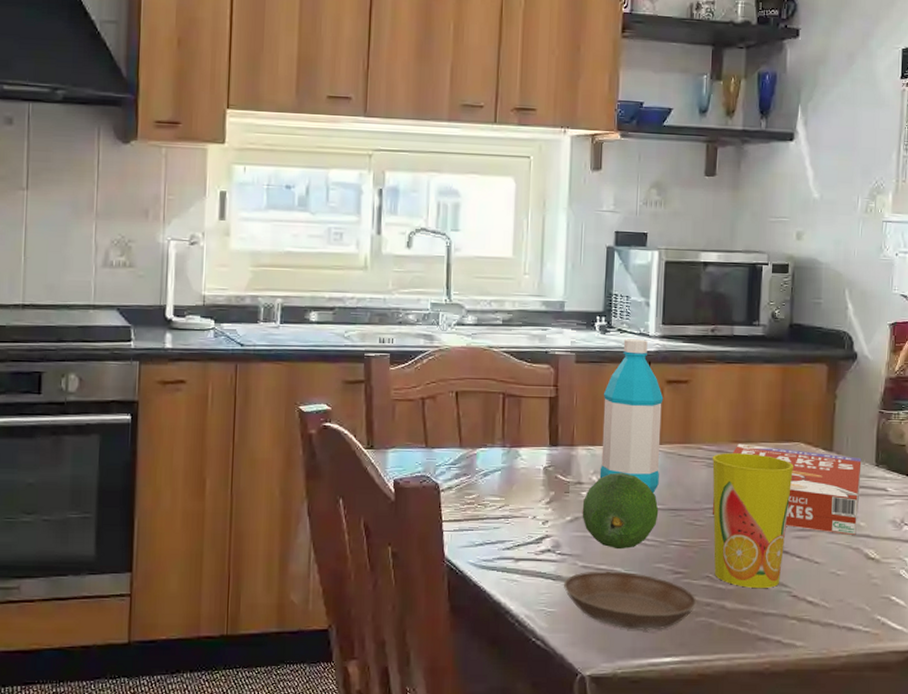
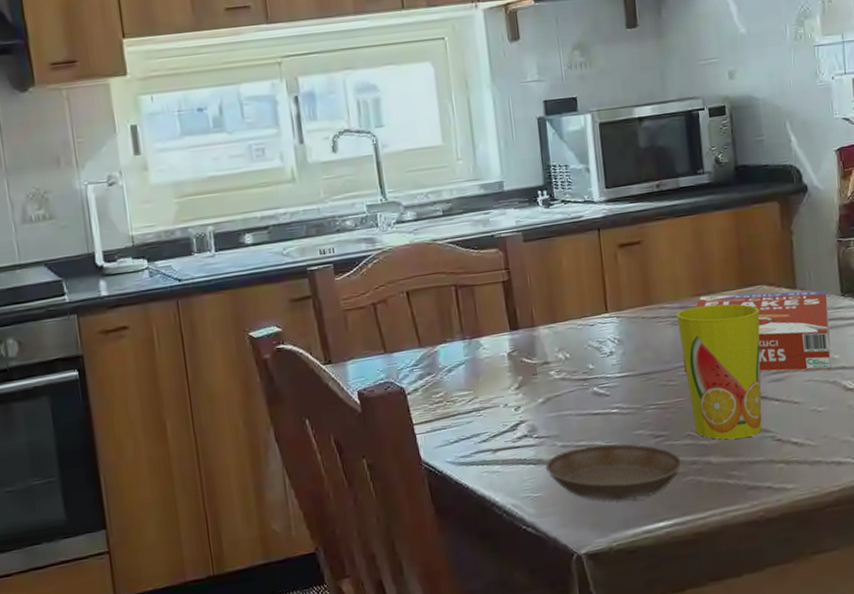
fruit: present [582,472,659,550] -> none [552,344,631,424]
water bottle: present [599,339,664,494] -> none [556,206,626,362]

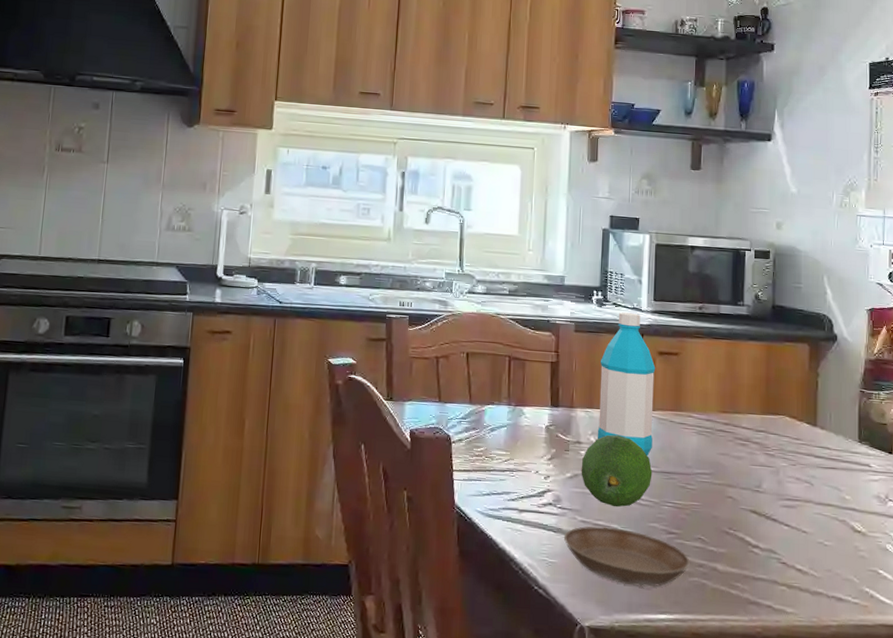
fruit: none [552,344,631,424] -> present [581,434,653,507]
water bottle: none [556,206,626,362] -> present [597,312,656,457]
cup: present [676,303,762,440] -> none [702,422,779,554]
cereal box: present [683,290,831,373] -> none [704,414,845,507]

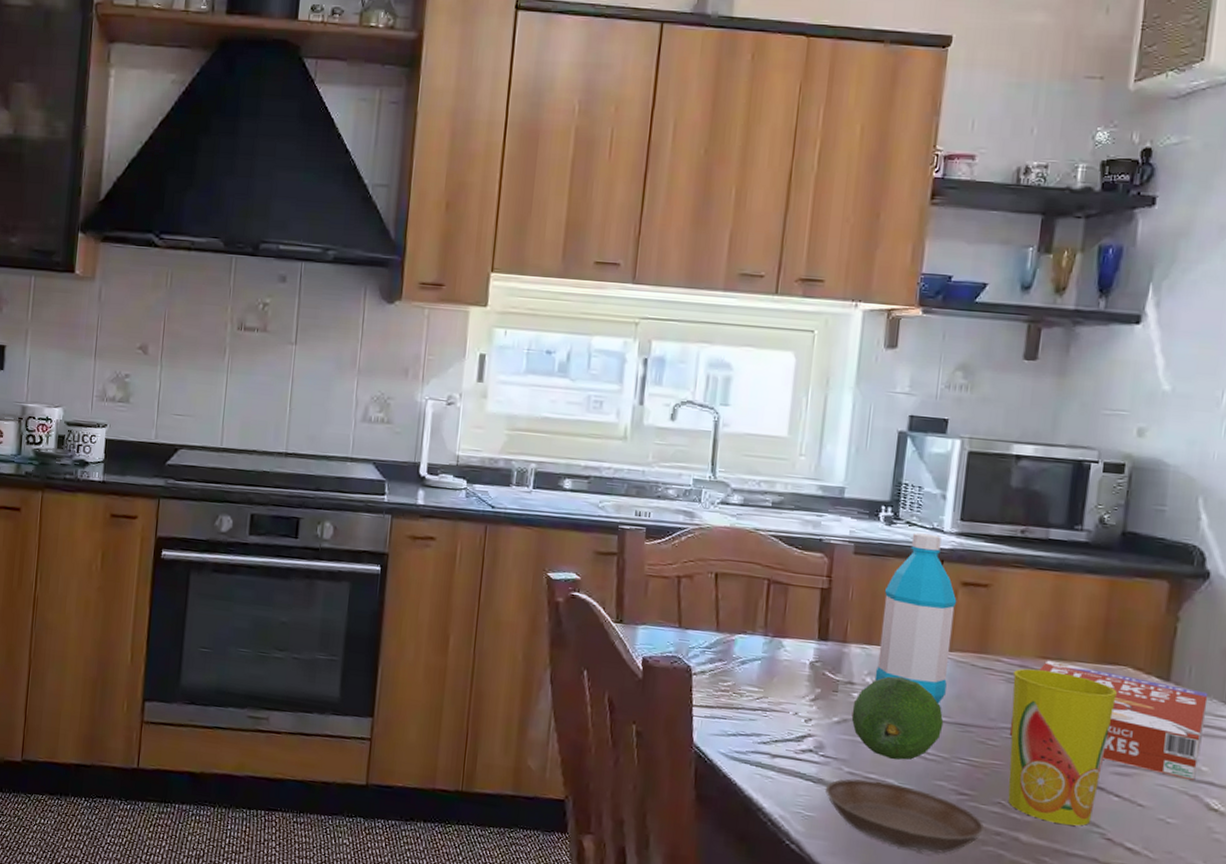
cup: none [702,422,779,554] -> present [1007,668,1117,826]
cereal box: none [704,414,845,507] -> present [1010,660,1208,780]

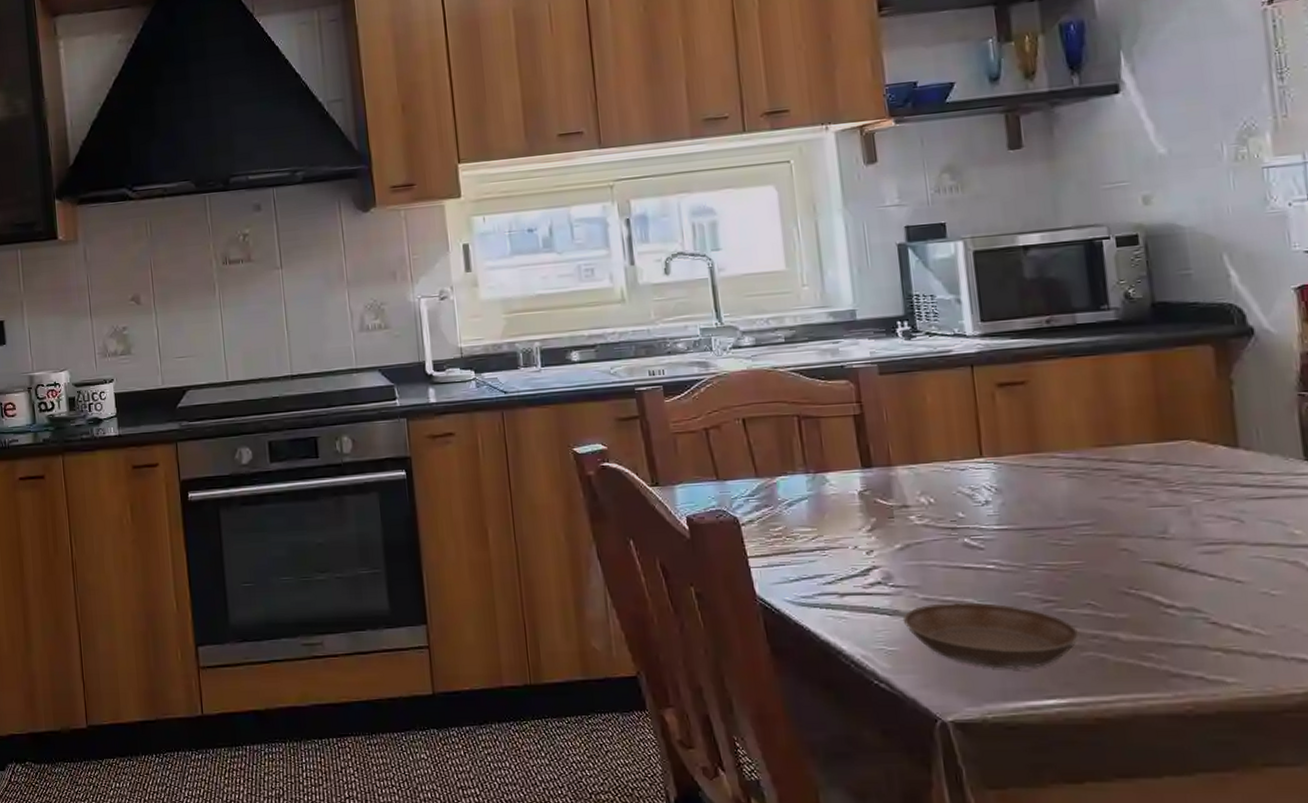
fruit: present [851,676,944,760] -> none [912,490,1012,578]
water bottle: present [874,532,957,704] -> none [918,340,1006,513]
cup: present [1007,668,1117,826] -> none [1072,458,1190,615]
cereal box: present [1010,660,1208,780] -> none [1081,447,1291,546]

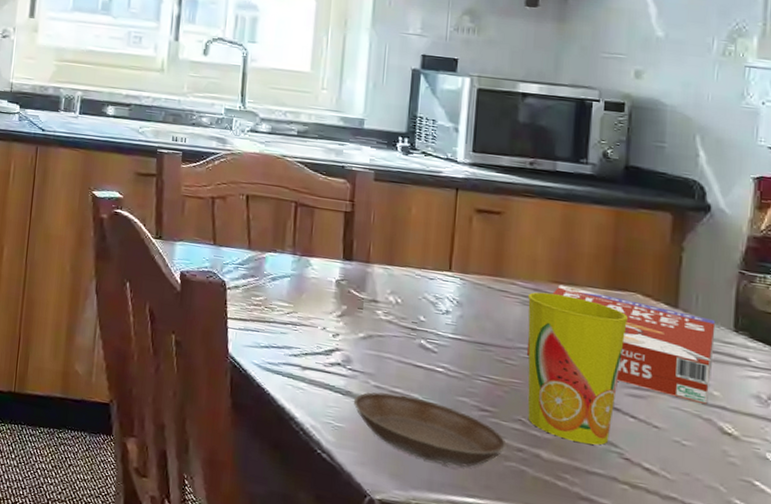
cup: none [1072,458,1190,615] -> present [527,292,628,445]
cereal box: none [1081,447,1291,546] -> present [527,284,716,404]

